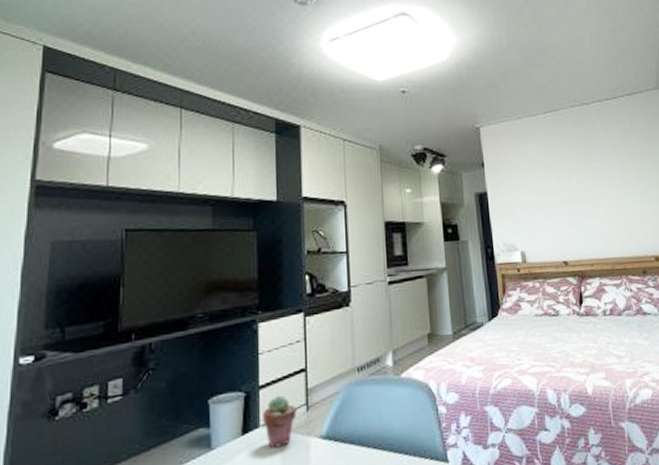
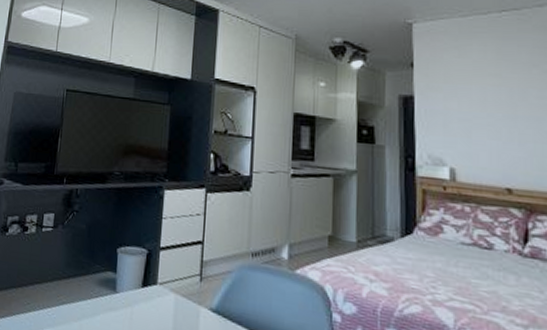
potted succulent: present [263,395,297,448] -> none [161,260,191,308]

